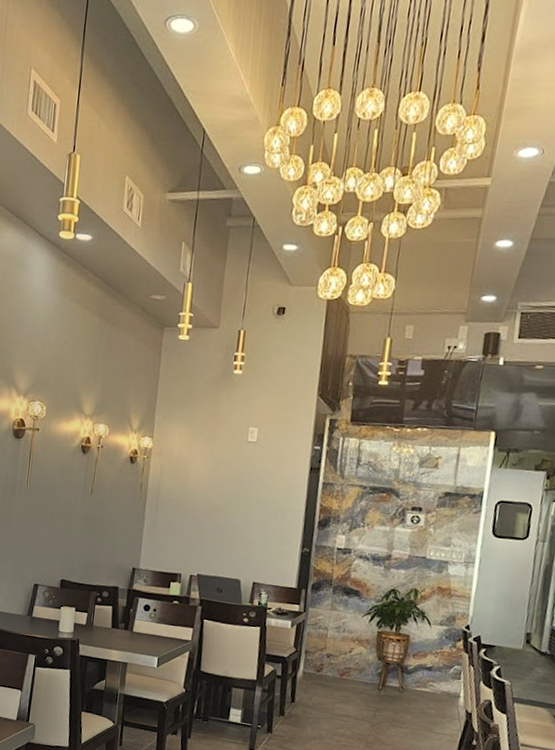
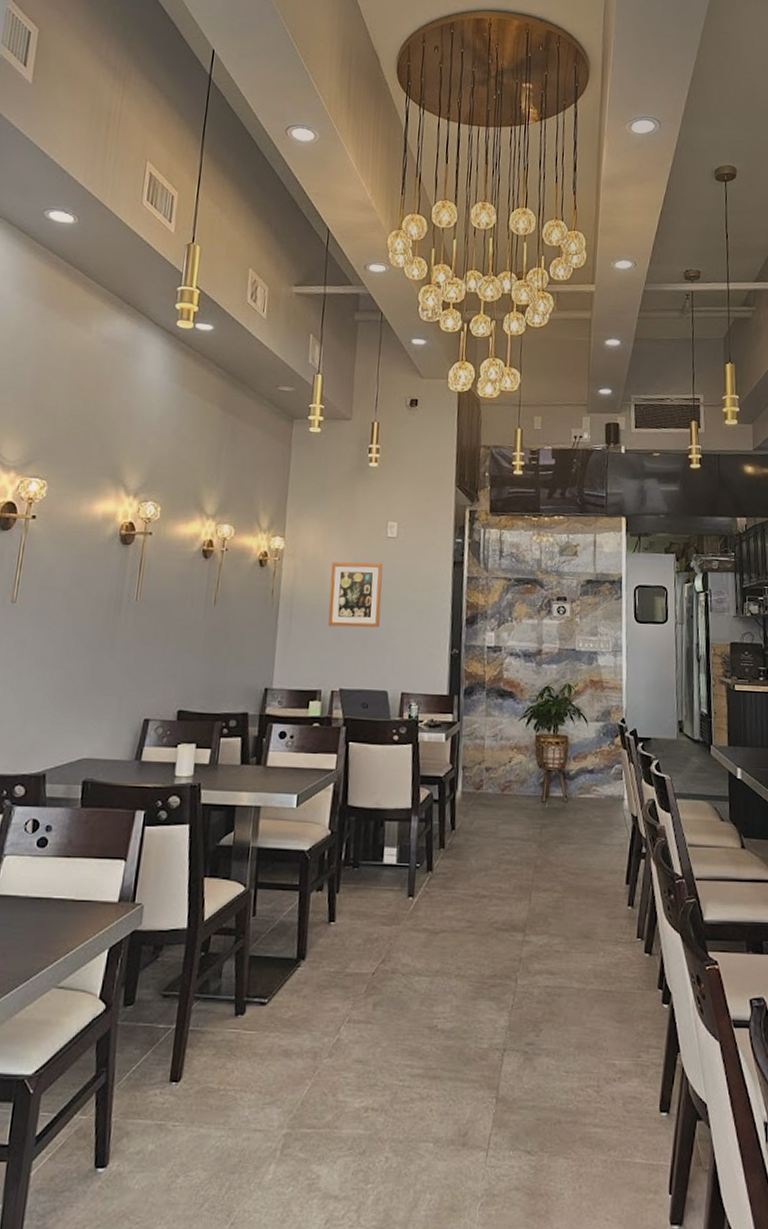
wall art: none [189,462,242,524] -> present [328,562,383,628]

